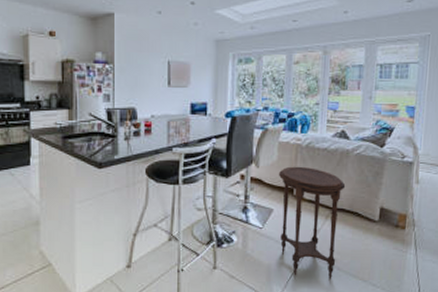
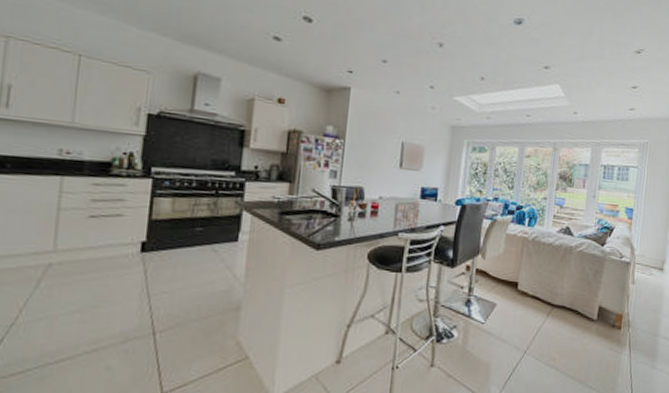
side table: present [278,166,346,279] -> none [501,259,568,380]

